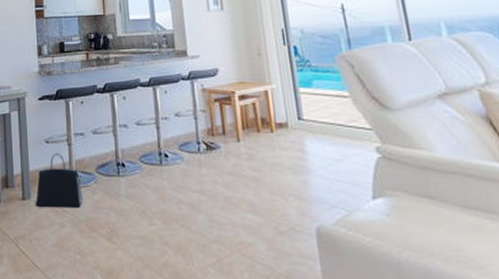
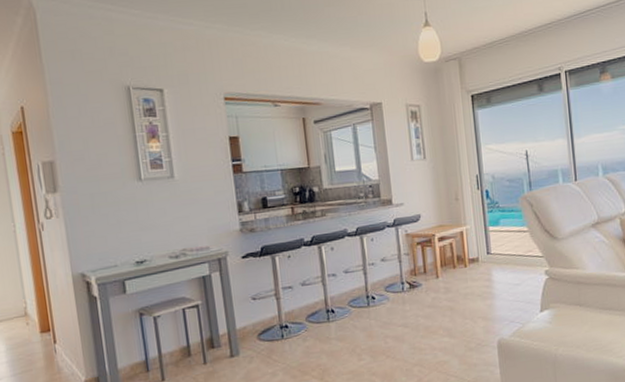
handbag: present [35,153,83,209] -> none [244,308,294,362]

